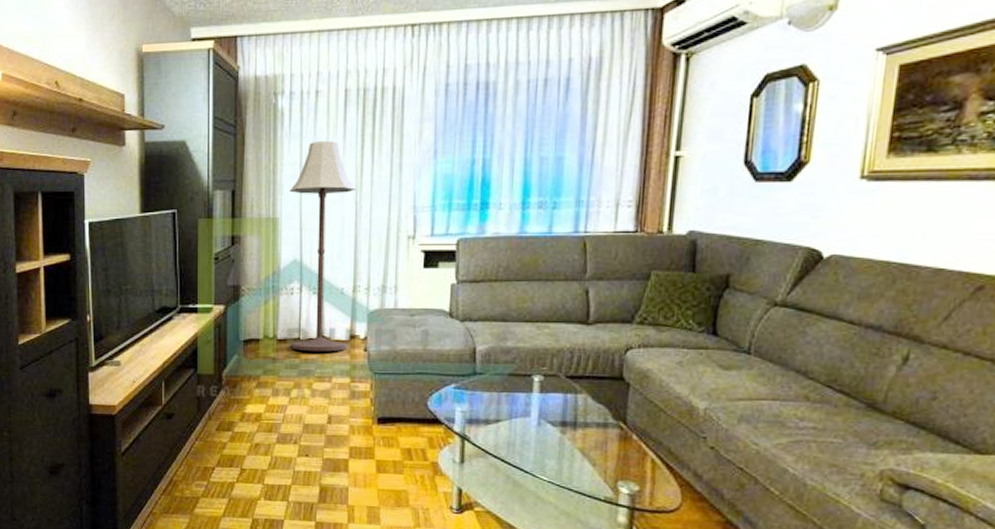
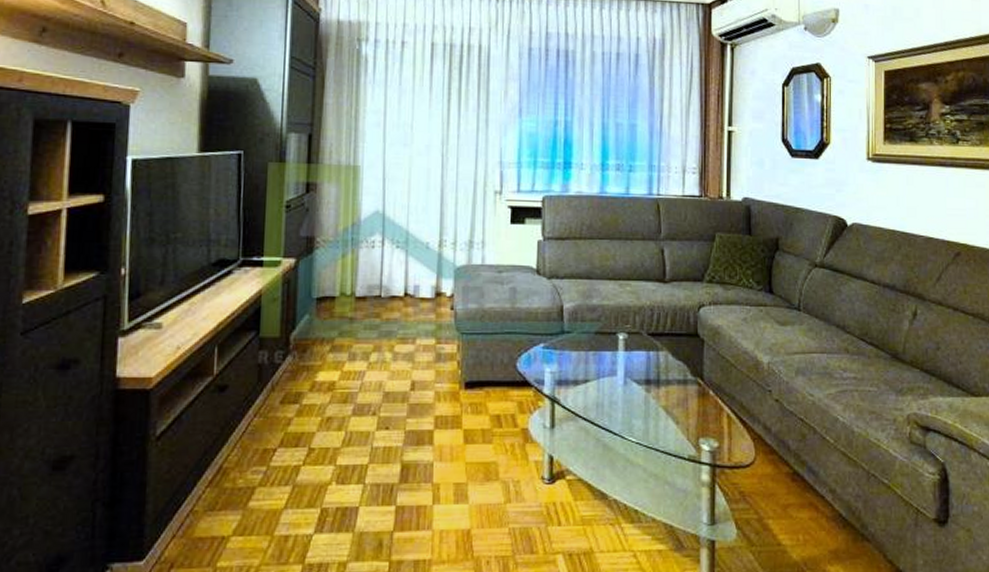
floor lamp: present [289,141,356,352] -> none [372,91,442,311]

